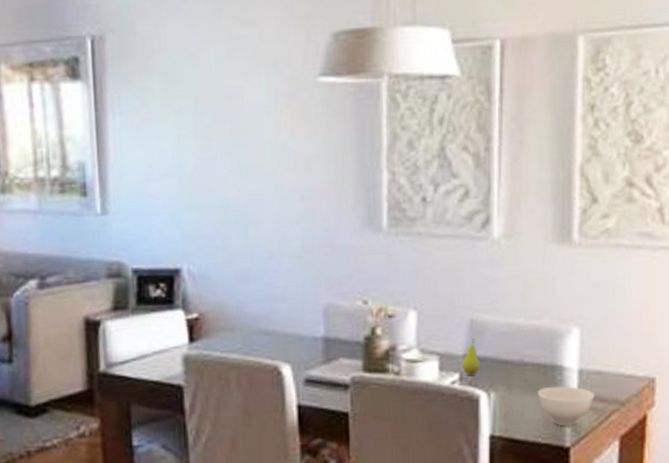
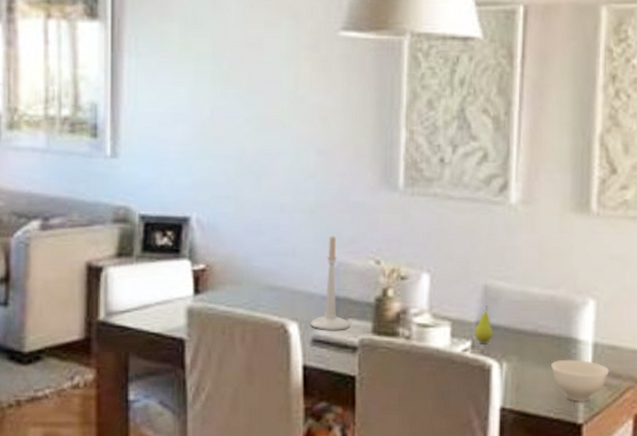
candlestick: none [302,279,341,370] -> present [310,236,350,330]

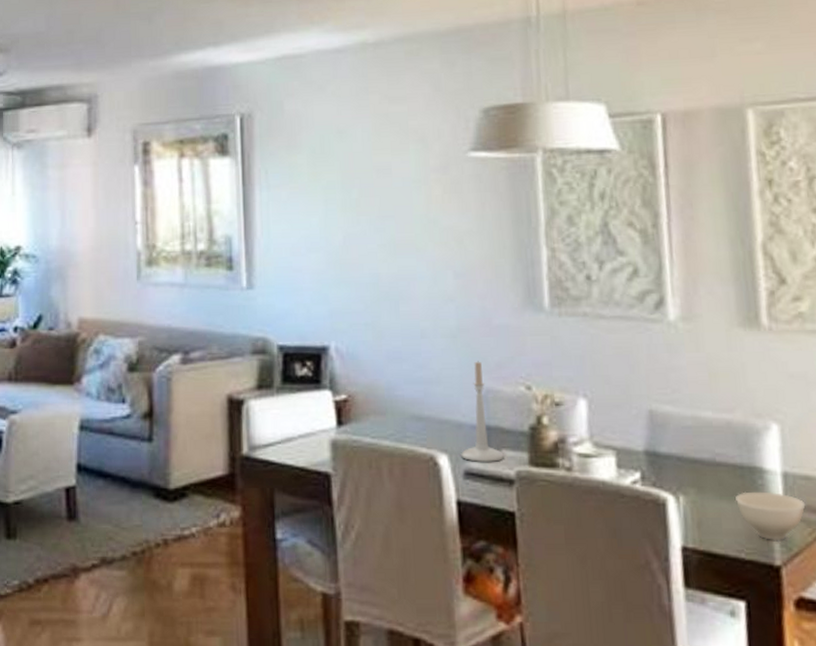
fruit: present [474,305,493,344] -> none [642,432,665,475]

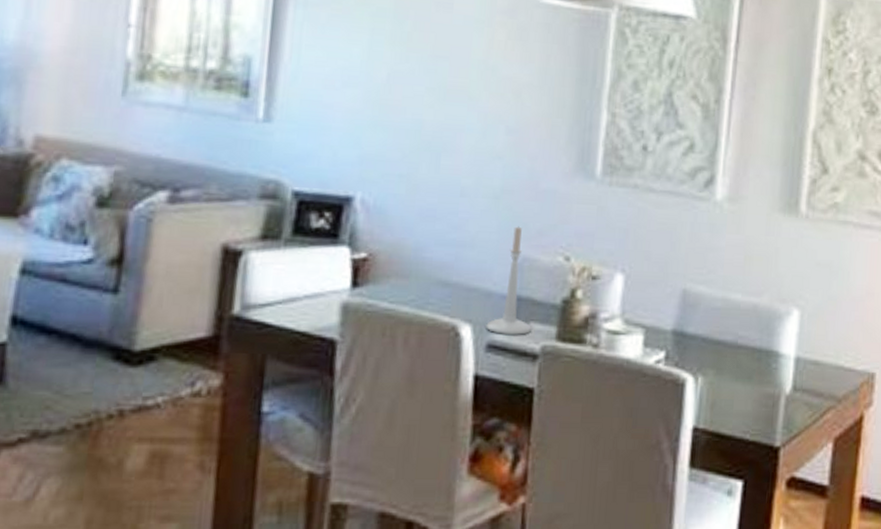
bowl: present [735,491,806,542] -> none [750,374,811,424]

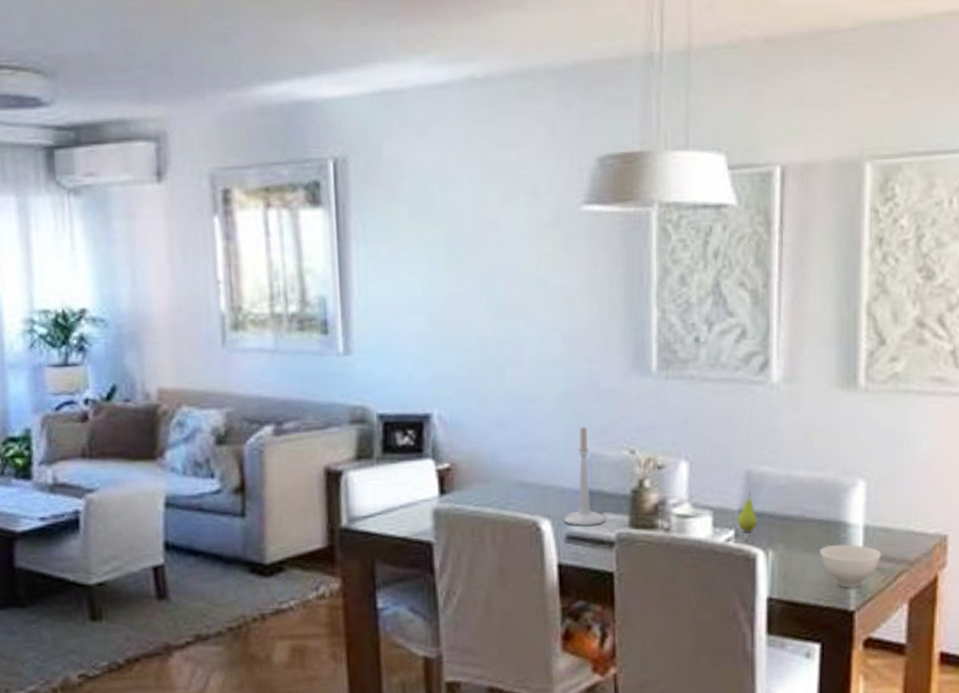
fruit: none [669,312,690,355] -> present [737,492,758,532]
bowl: none [750,374,811,424] -> present [820,543,882,589]

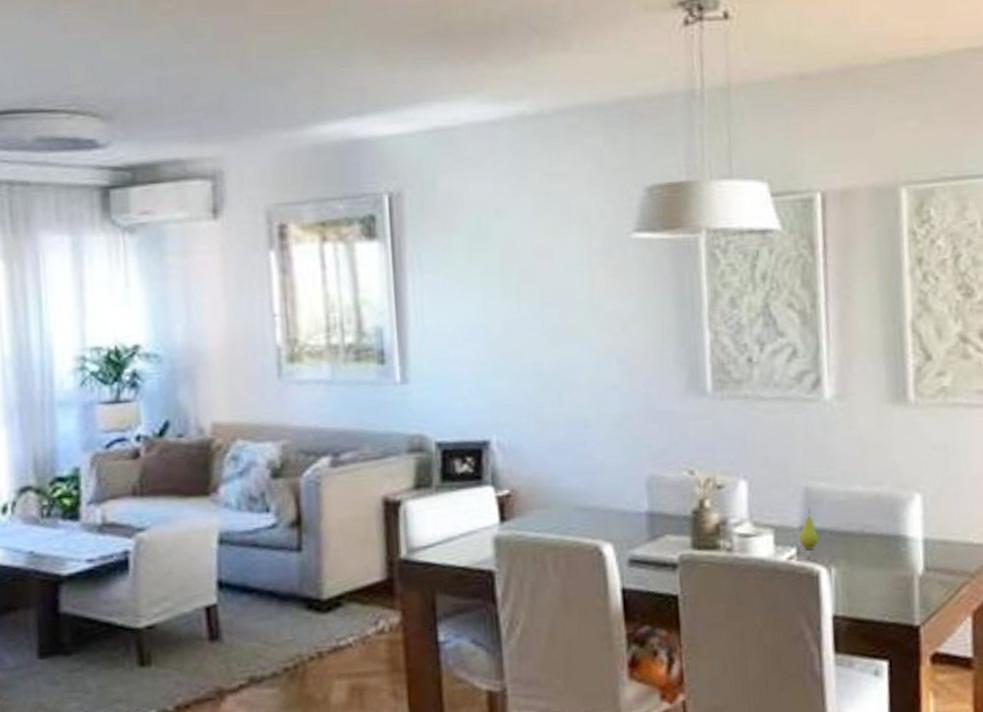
candlestick: present [563,426,605,526] -> none [625,448,668,549]
bowl: present [820,543,882,589] -> none [882,557,943,603]

